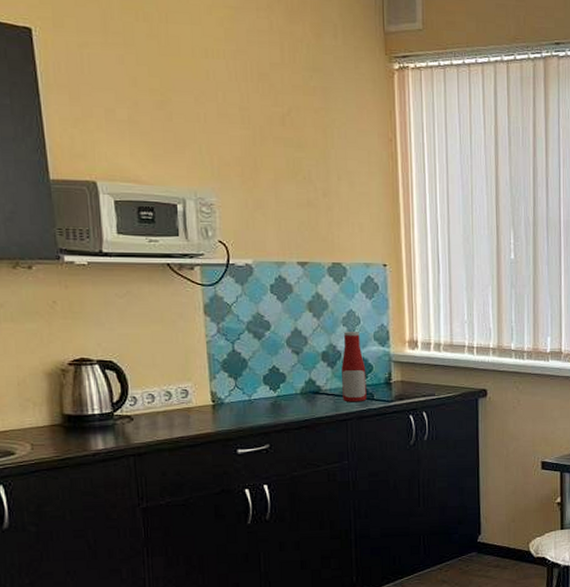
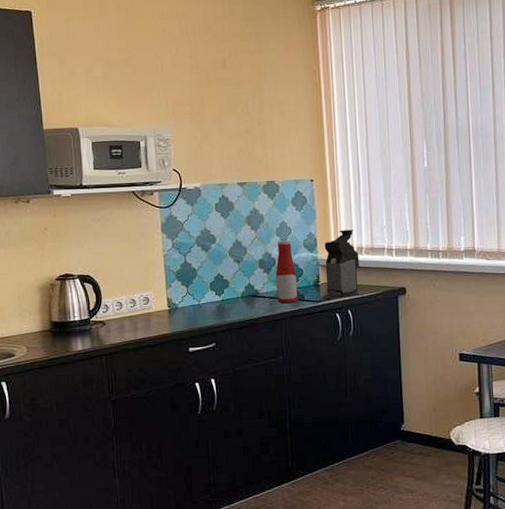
coffee maker: none [398,323,437,397] -> present [324,230,360,297]

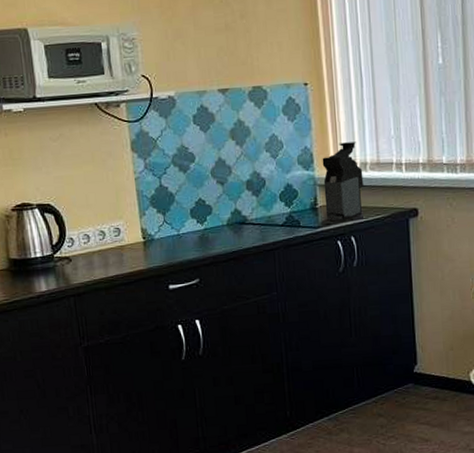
bottle: present [276,240,298,304] -> none [266,157,293,231]

